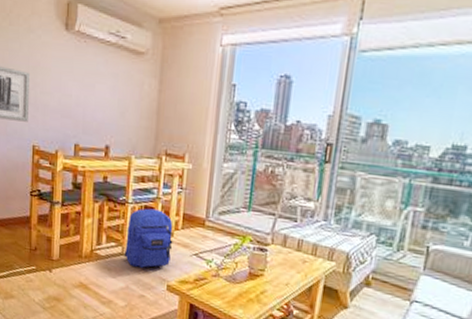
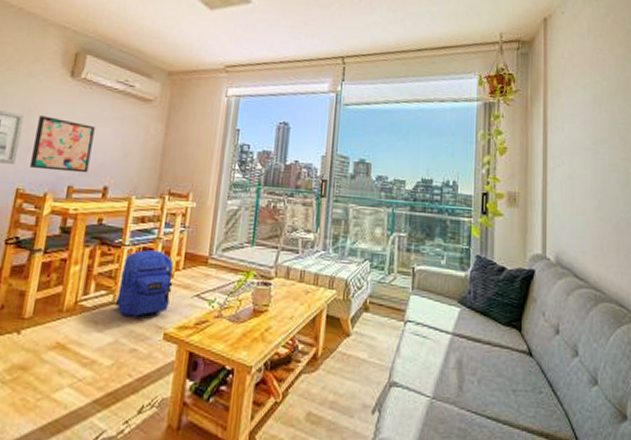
wall art: none [40,73,93,132] -> present [29,116,95,173]

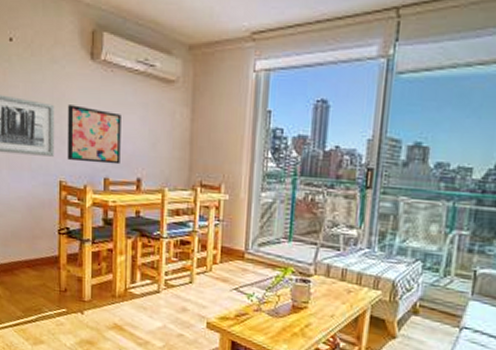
backpack: present [115,249,174,316] -> none [160,242,212,305]

